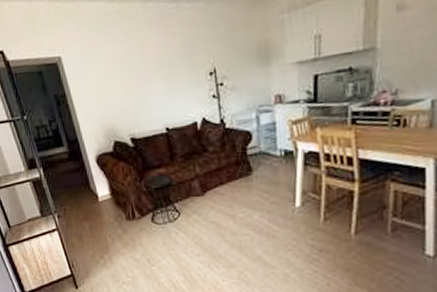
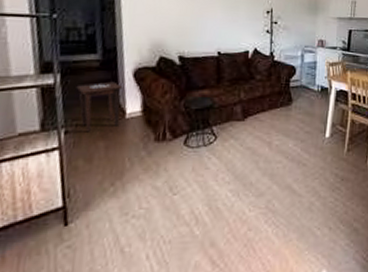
side table: none [56,169,95,216] -> present [76,81,123,132]

